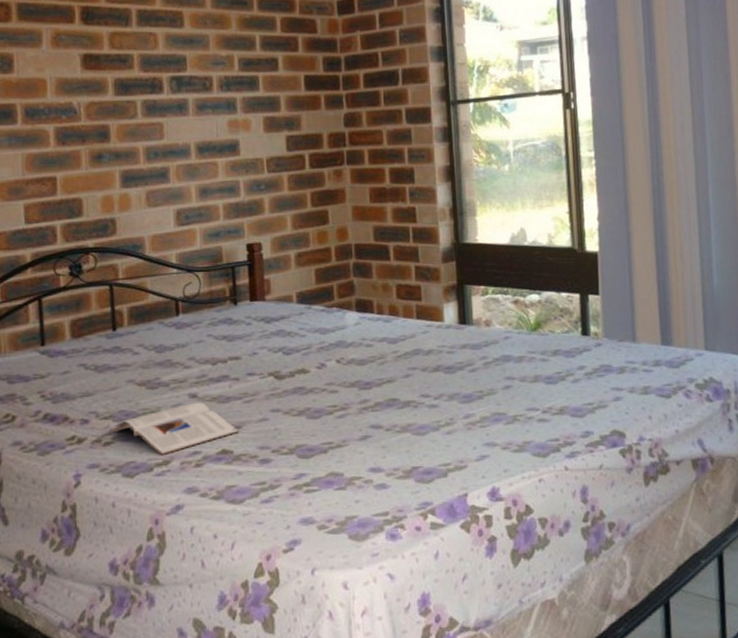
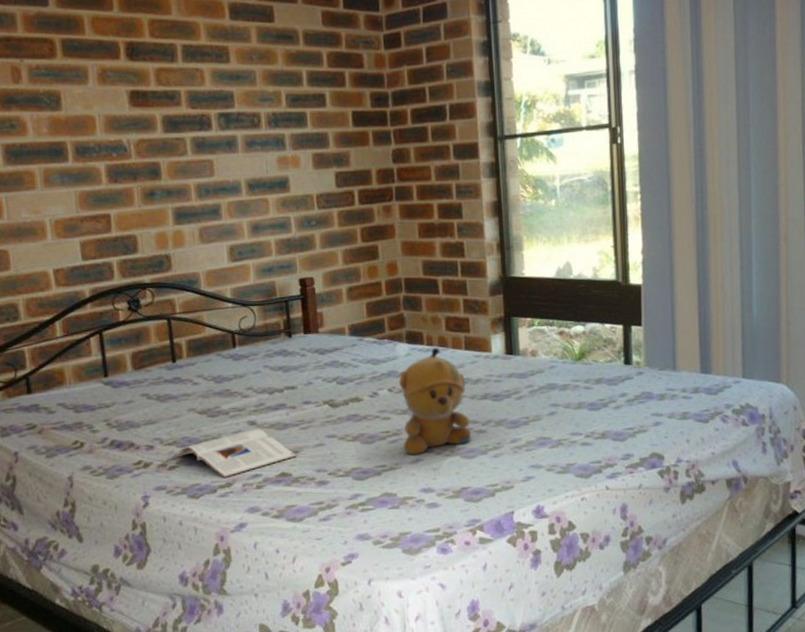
stuffed bear: none [348,316,422,432] -> present [399,347,471,456]

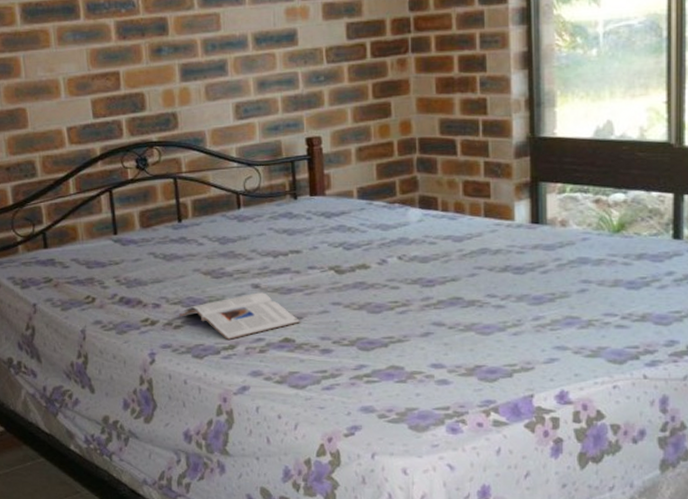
stuffed bear: present [399,347,471,456] -> none [410,213,488,328]

